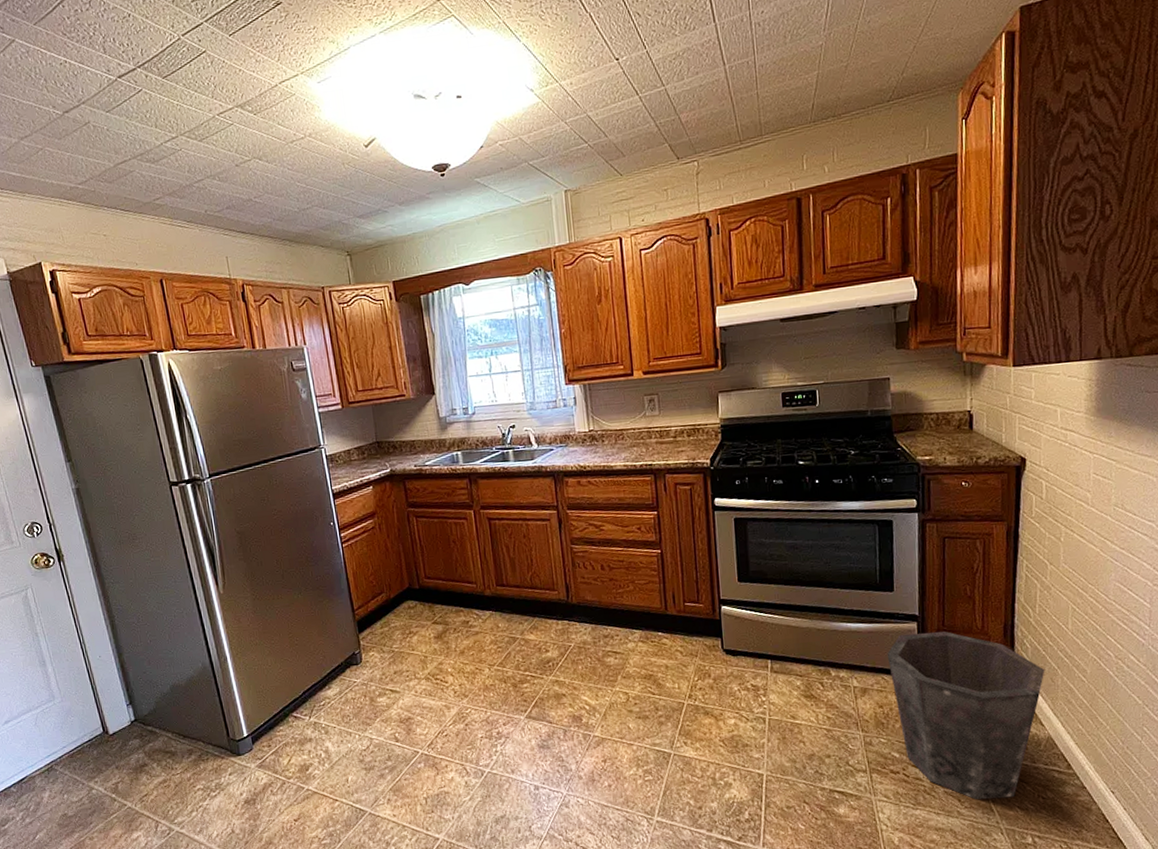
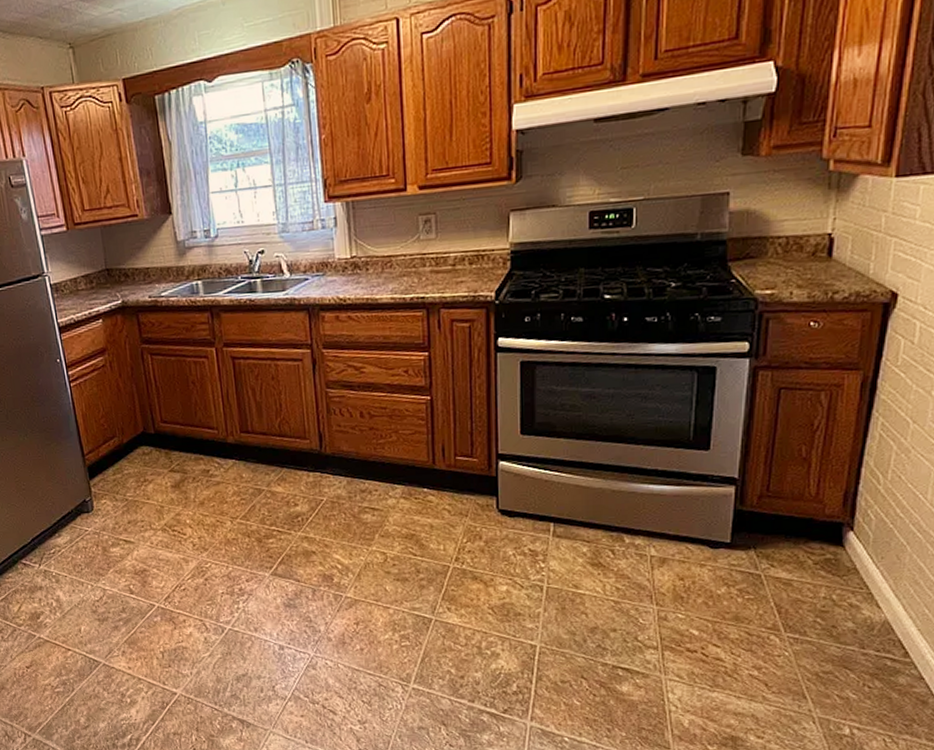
waste bin: present [886,631,1045,800] -> none [694,497,891,686]

